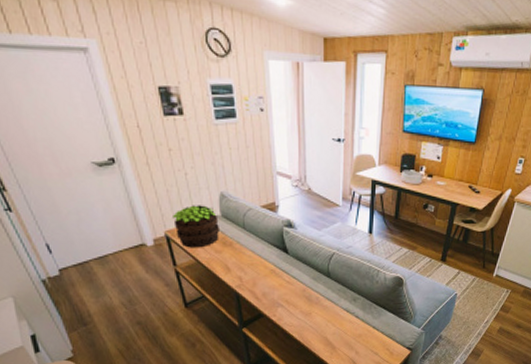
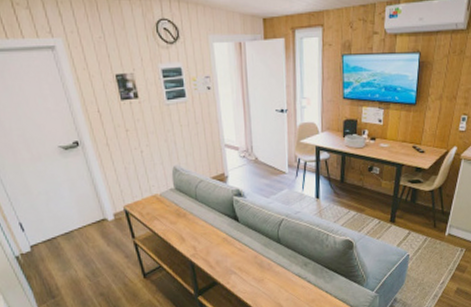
potted plant: present [171,205,219,248] -> none [129,180,173,221]

